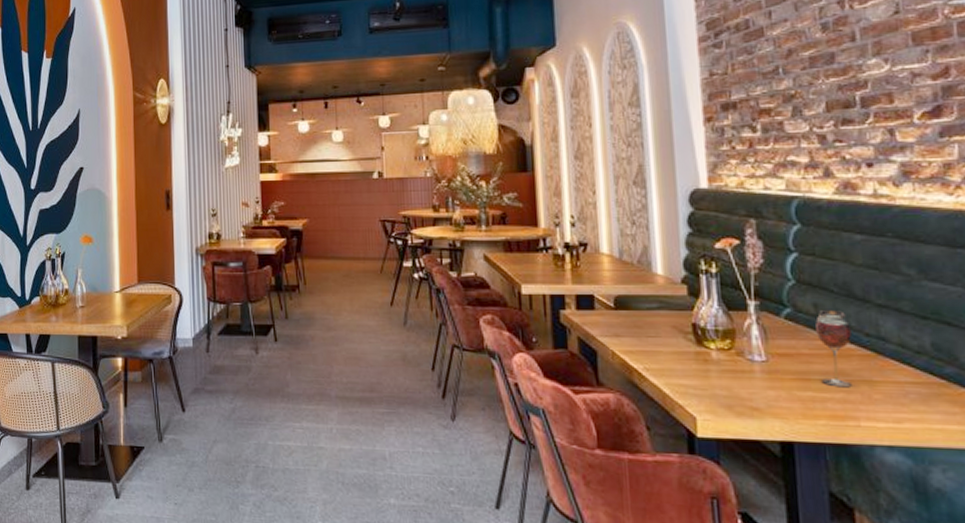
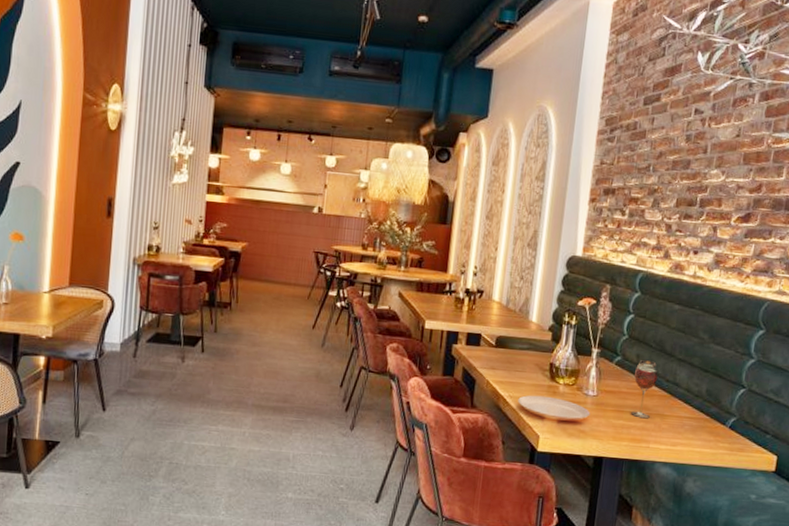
plate: none [657,365,763,397] -> present [518,395,591,422]

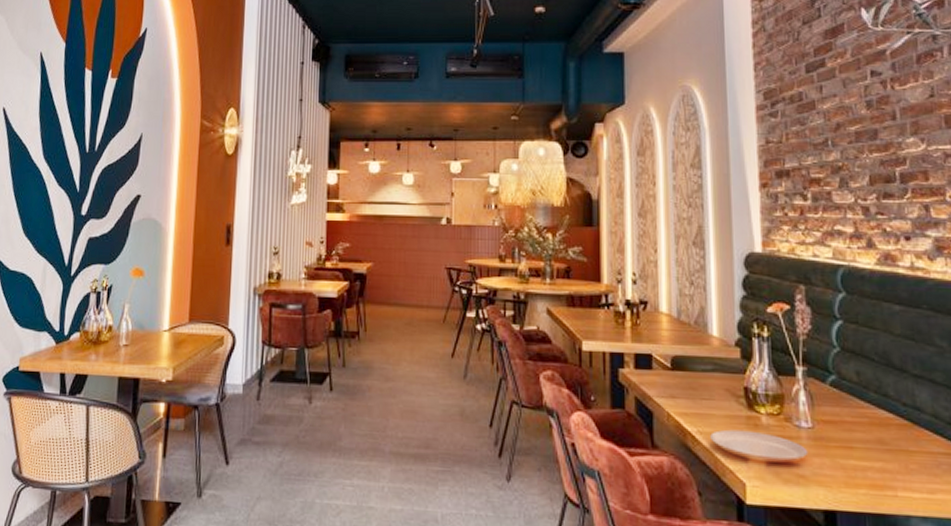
wineglass: present [631,360,658,419] -> none [858,378,890,457]

